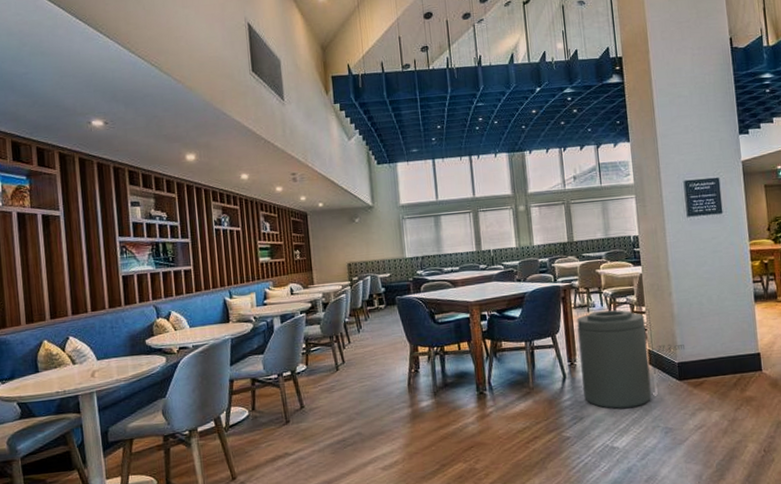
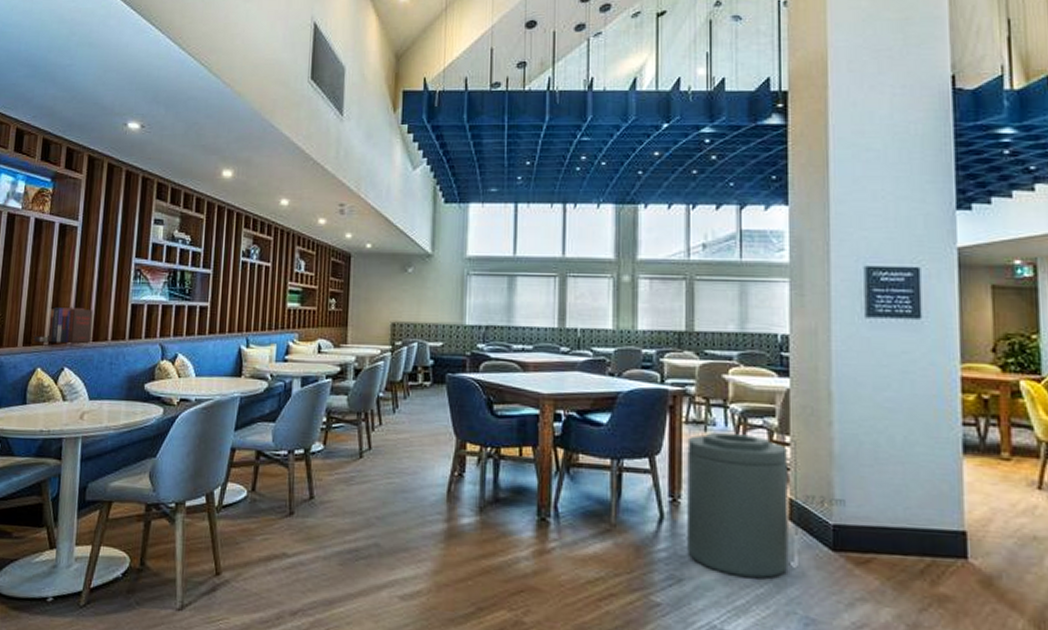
books: none [35,285,90,320] -> present [33,307,93,344]

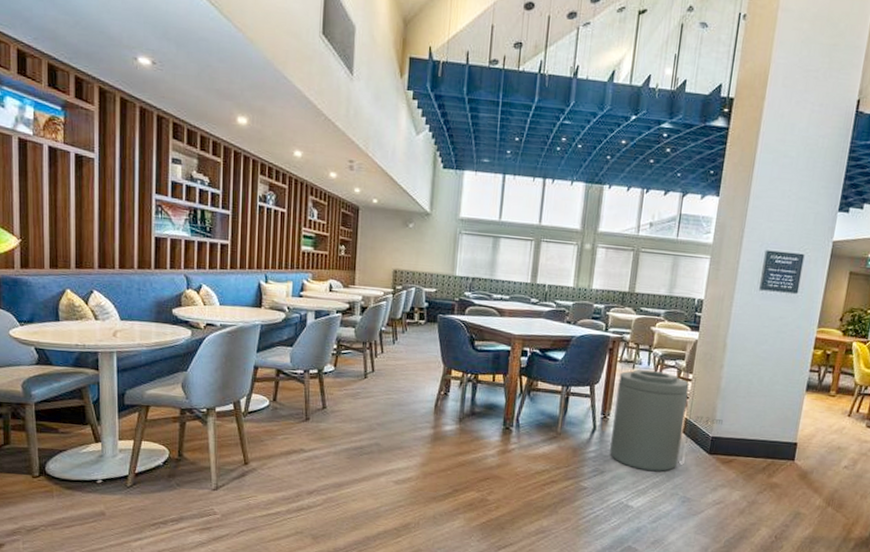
books: present [33,307,93,344] -> none [60,235,117,270]

